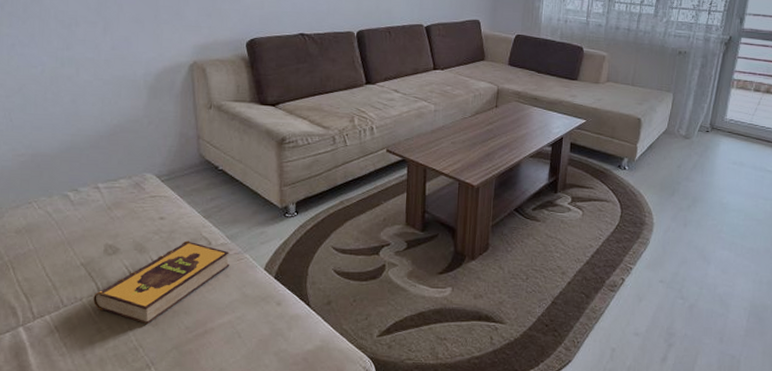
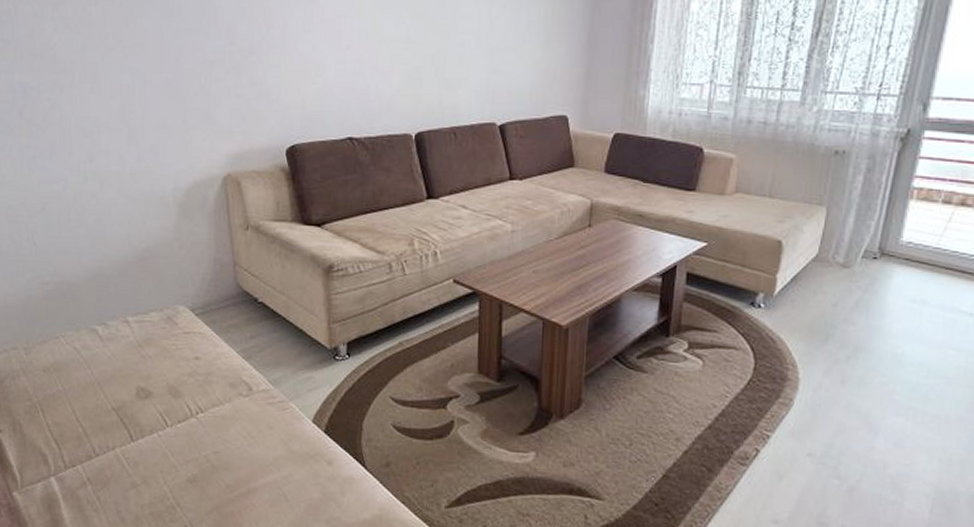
hardback book: present [93,240,230,325] -> none [126,385,273,481]

